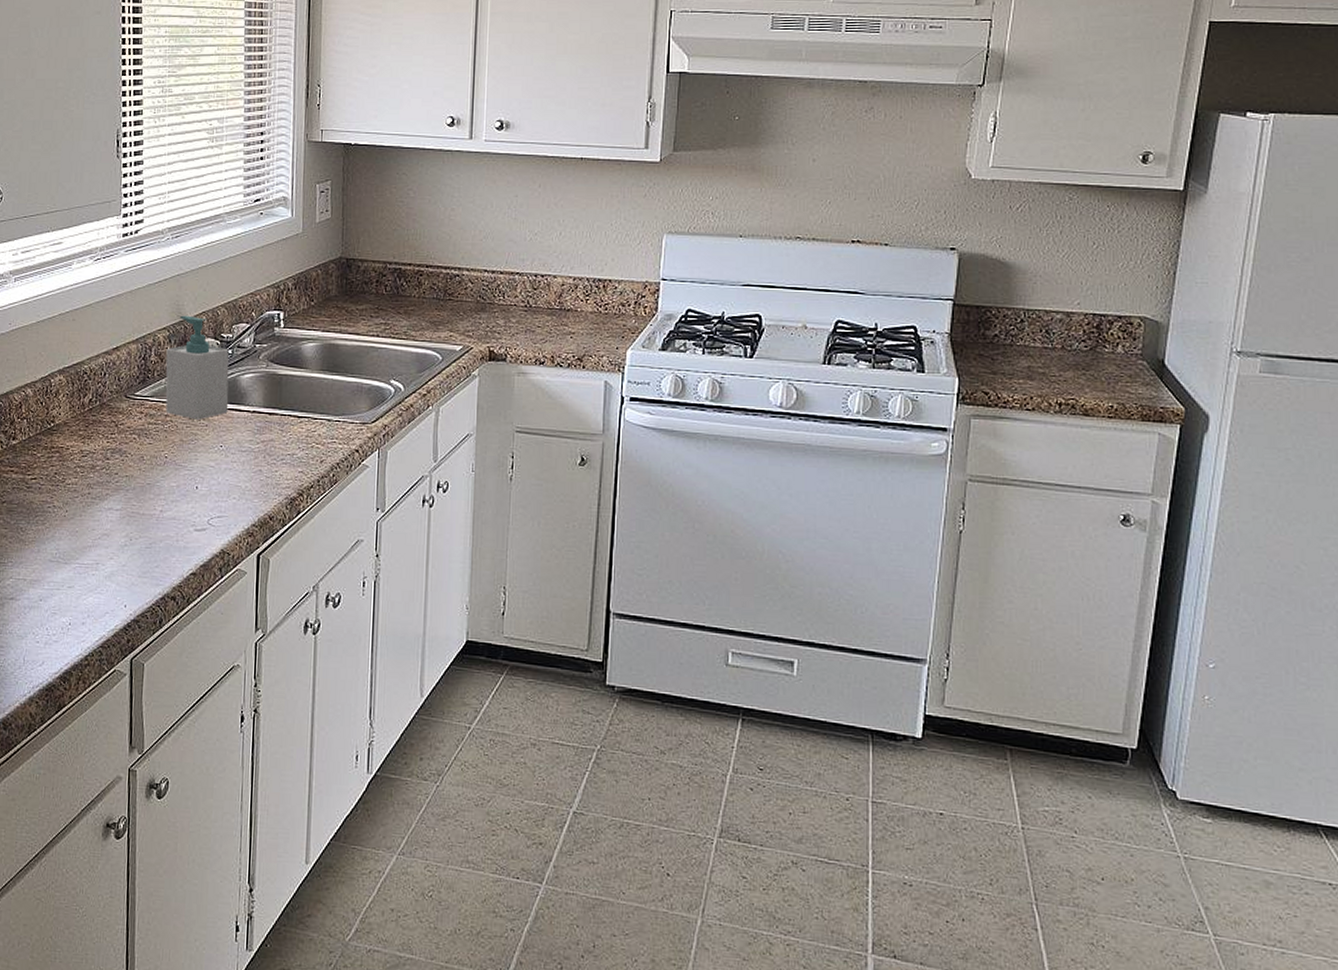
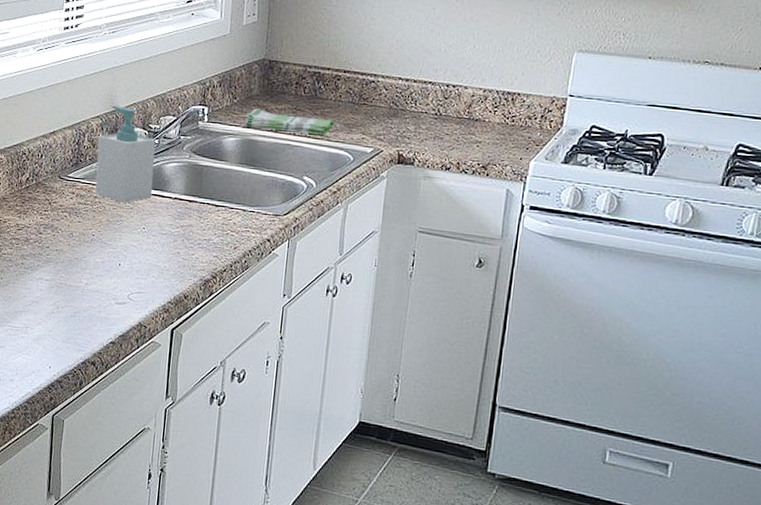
dish towel: none [323,310,420,334] -> present [244,108,335,135]

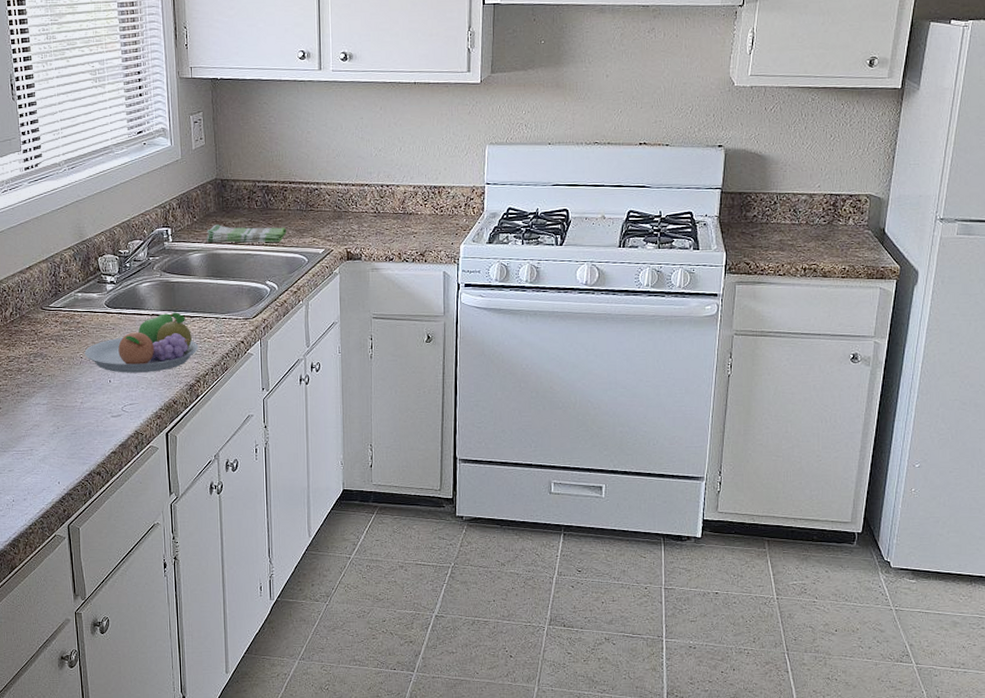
soap bottle: present [95,105,156,203] -> none [73,236,131,325]
fruit bowl: none [97,198,220,261] -> present [84,312,199,373]

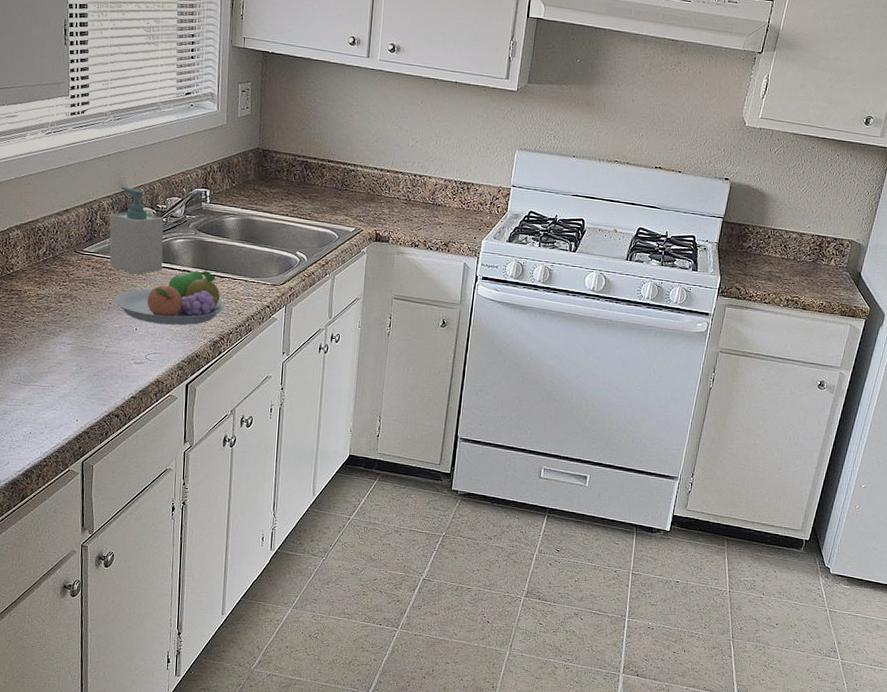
soap bottle: none [73,236,131,325] -> present [109,186,164,275]
dish towel: present [206,225,287,243] -> none [242,192,321,216]

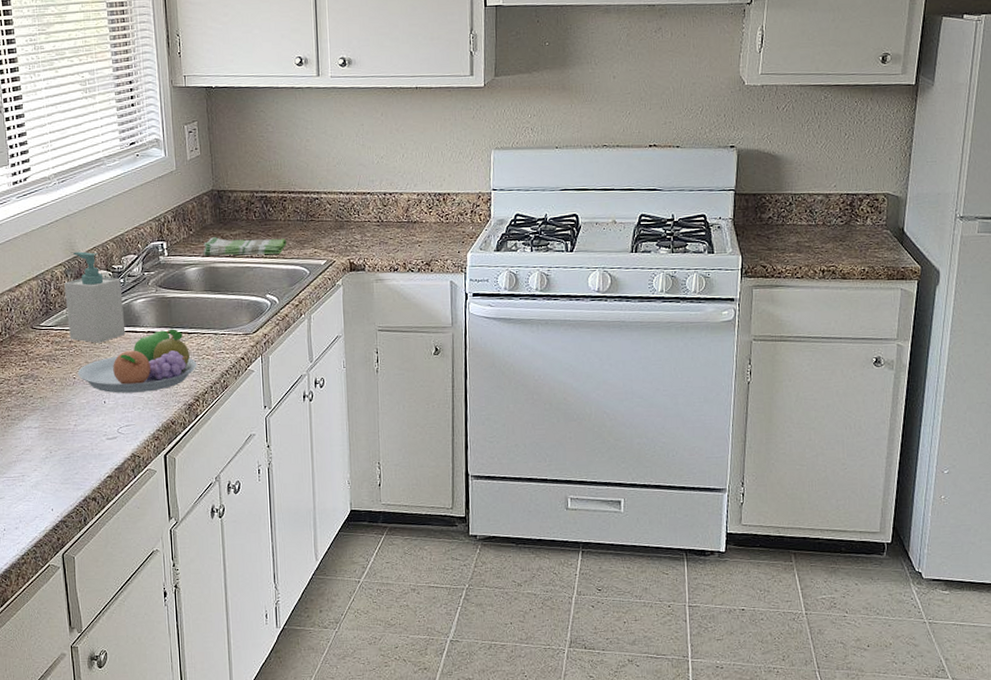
dish towel: none [242,192,321,216] -> present [203,237,287,256]

